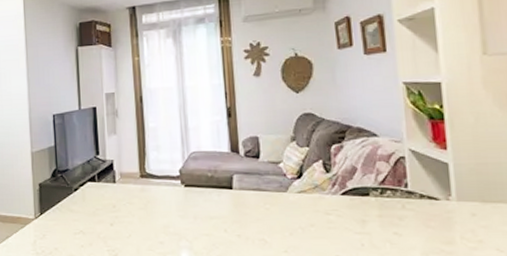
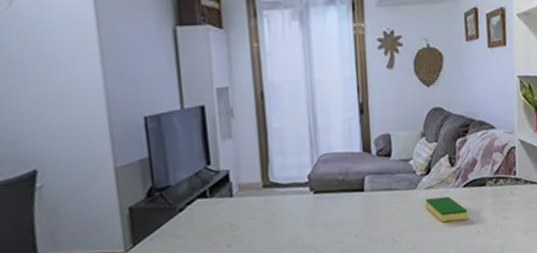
dish sponge: none [297,203,349,230] -> present [425,196,468,223]

